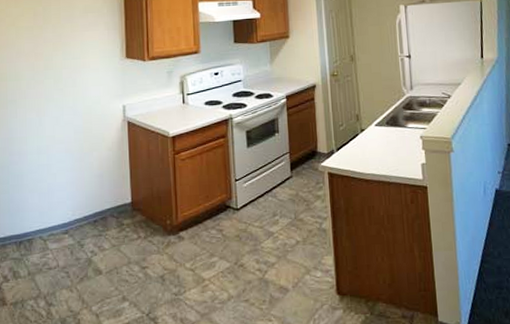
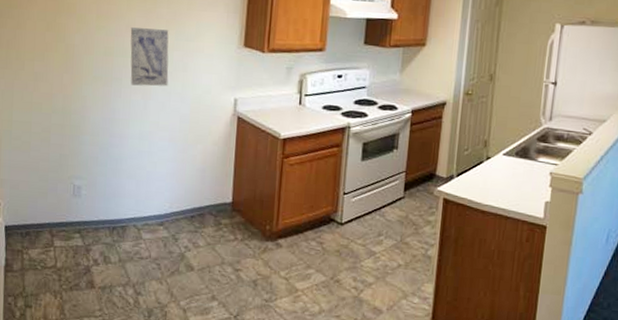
wall art: none [20,52,60,105] -> present [130,27,169,87]

